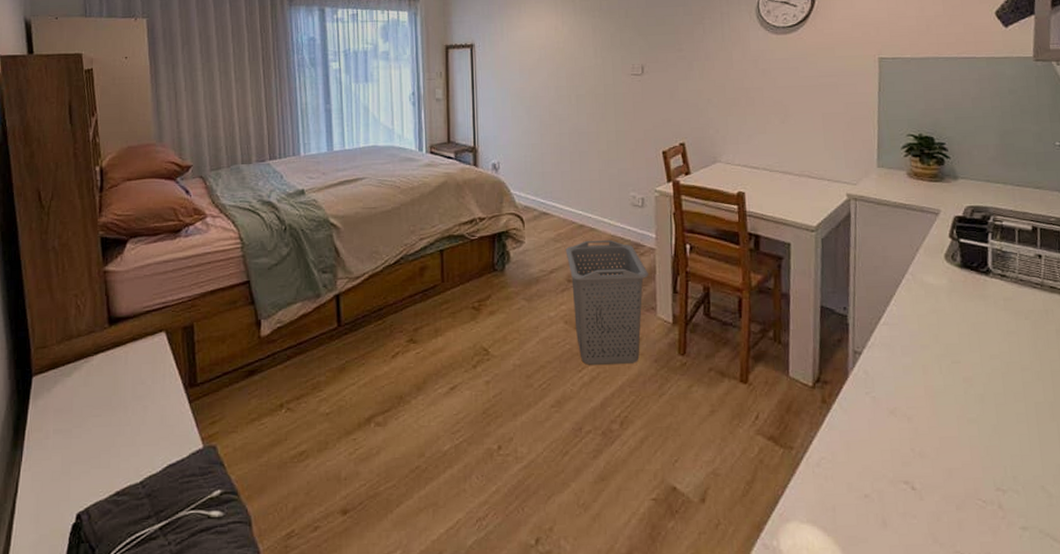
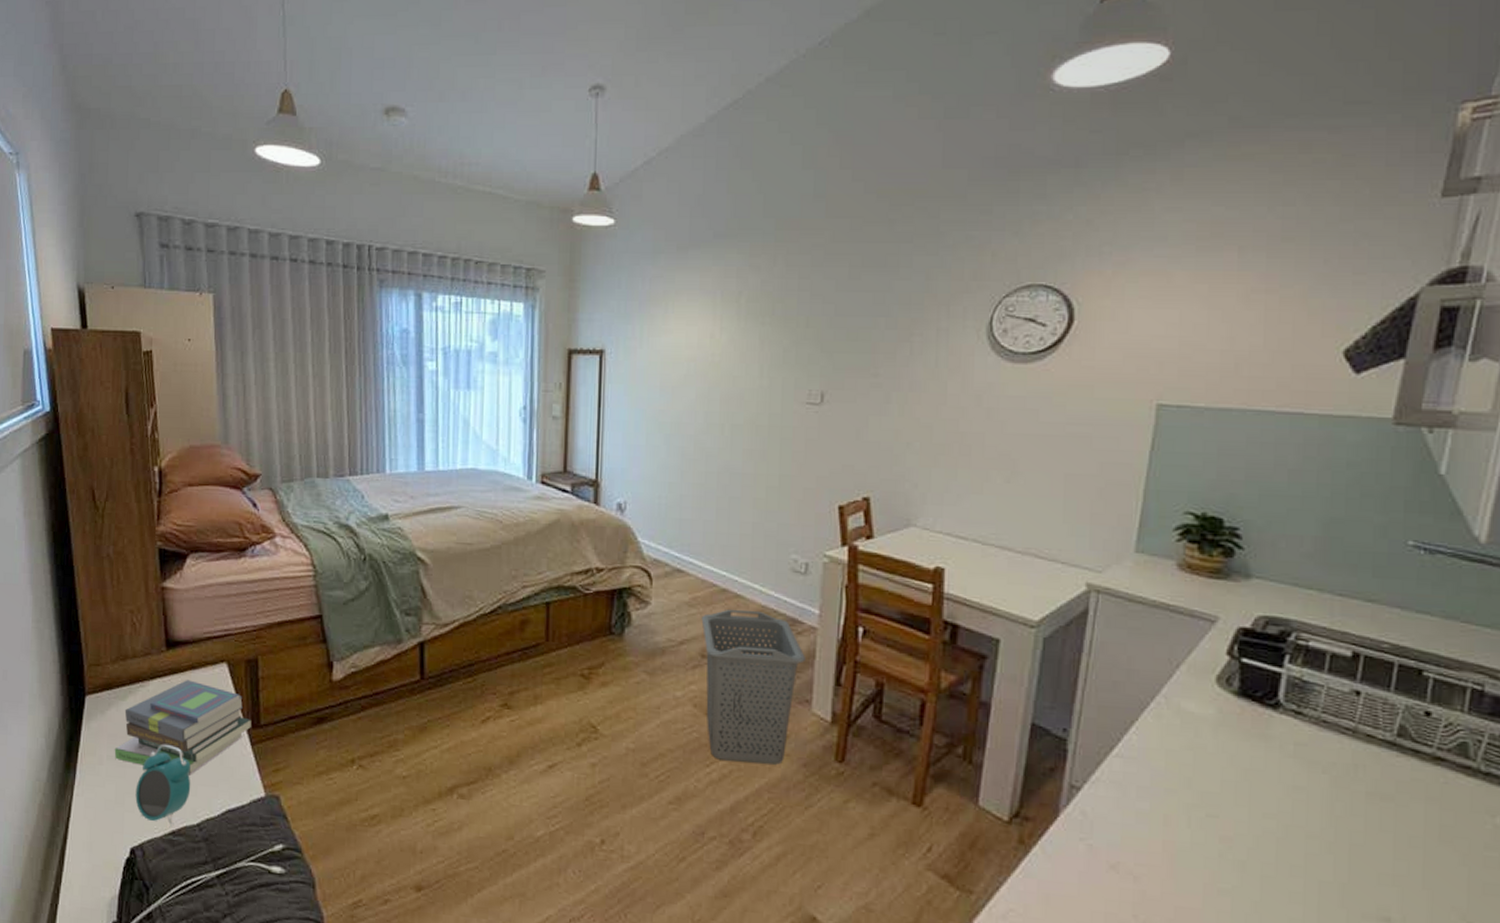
books: none [60,351,189,438] -> present [114,680,251,775]
alarm clock: none [81,412,134,489] -> present [135,743,191,828]

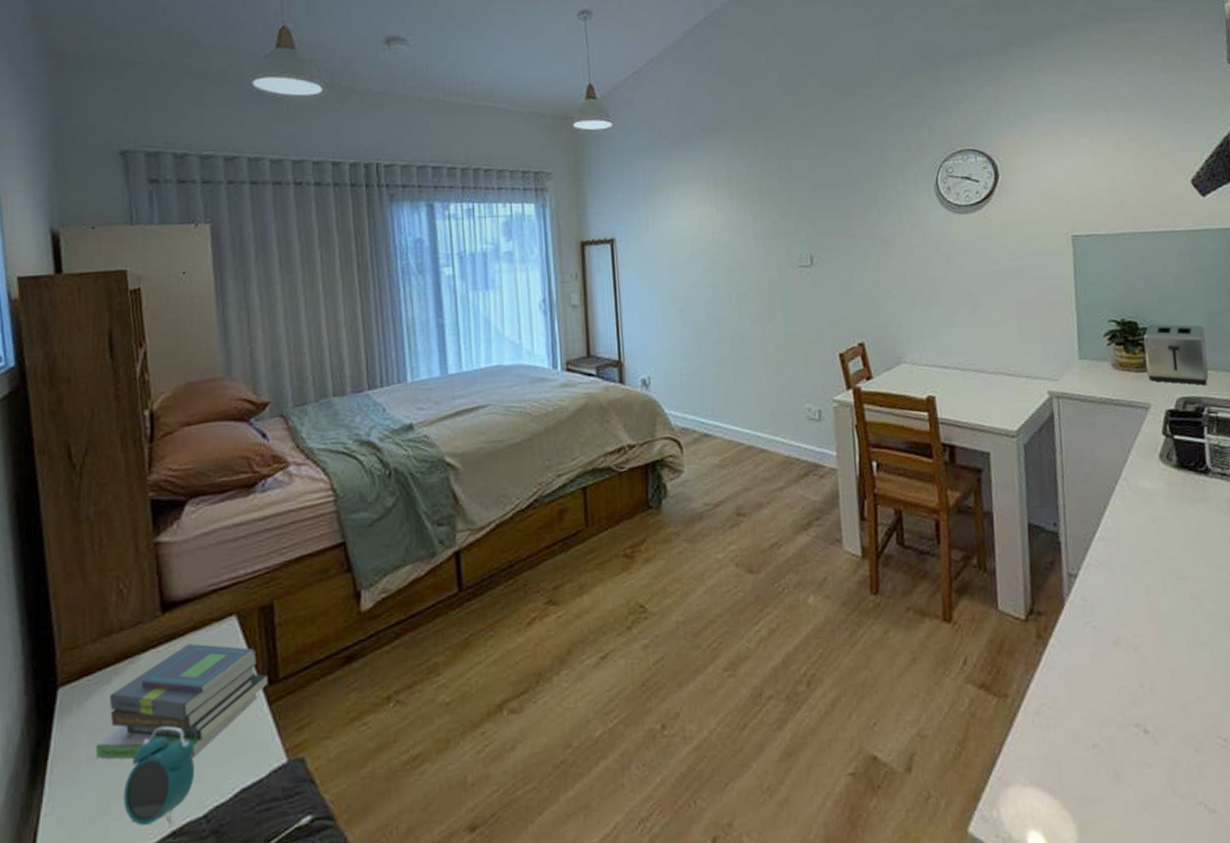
laundry basket: present [701,608,807,765] -> none [732,462,832,615]
toaster: none [1218,524,1316,606] -> present [1141,324,1209,385]

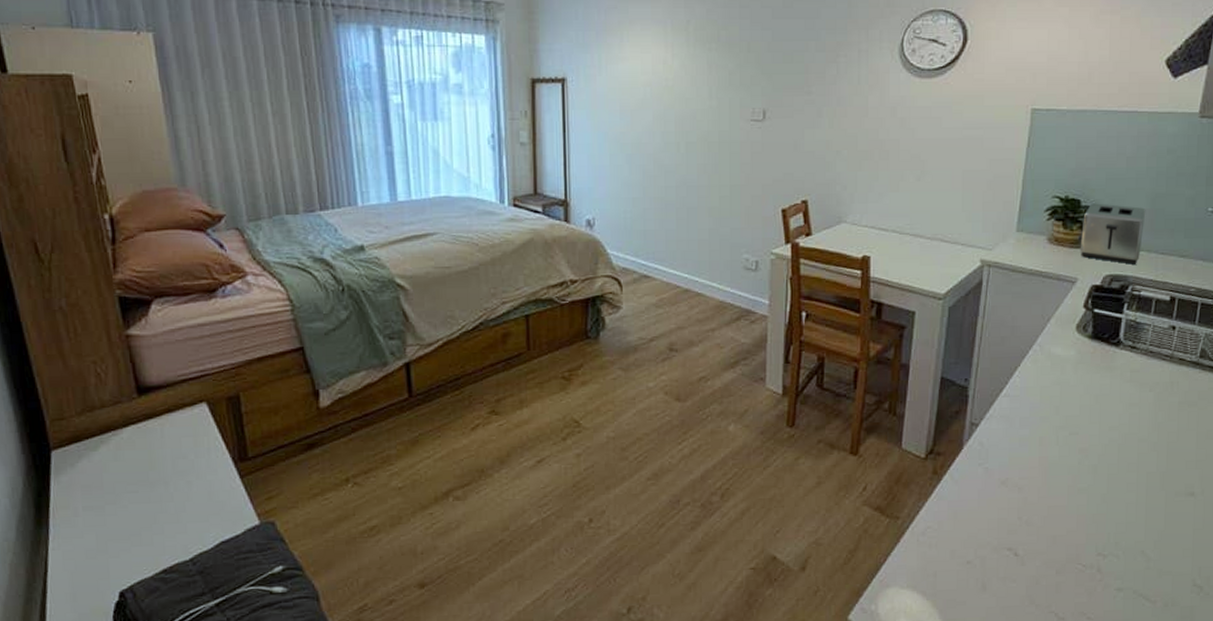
books: present [95,643,268,760] -> none [90,423,239,514]
alarm clock: present [123,725,195,829] -> none [118,487,180,567]

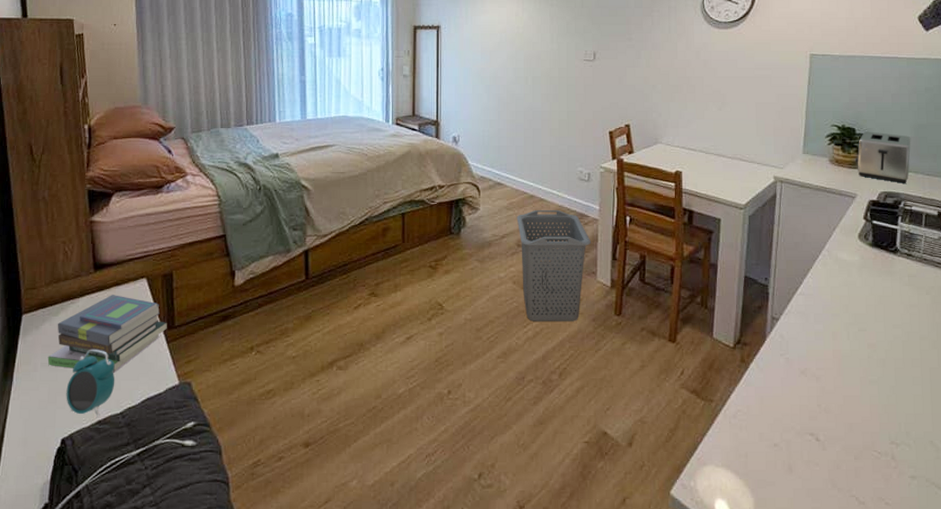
books: none [90,423,239,514] -> present [47,295,167,373]
alarm clock: none [118,487,180,567] -> present [66,349,115,418]
laundry basket: none [668,305,760,437] -> present [516,209,592,321]

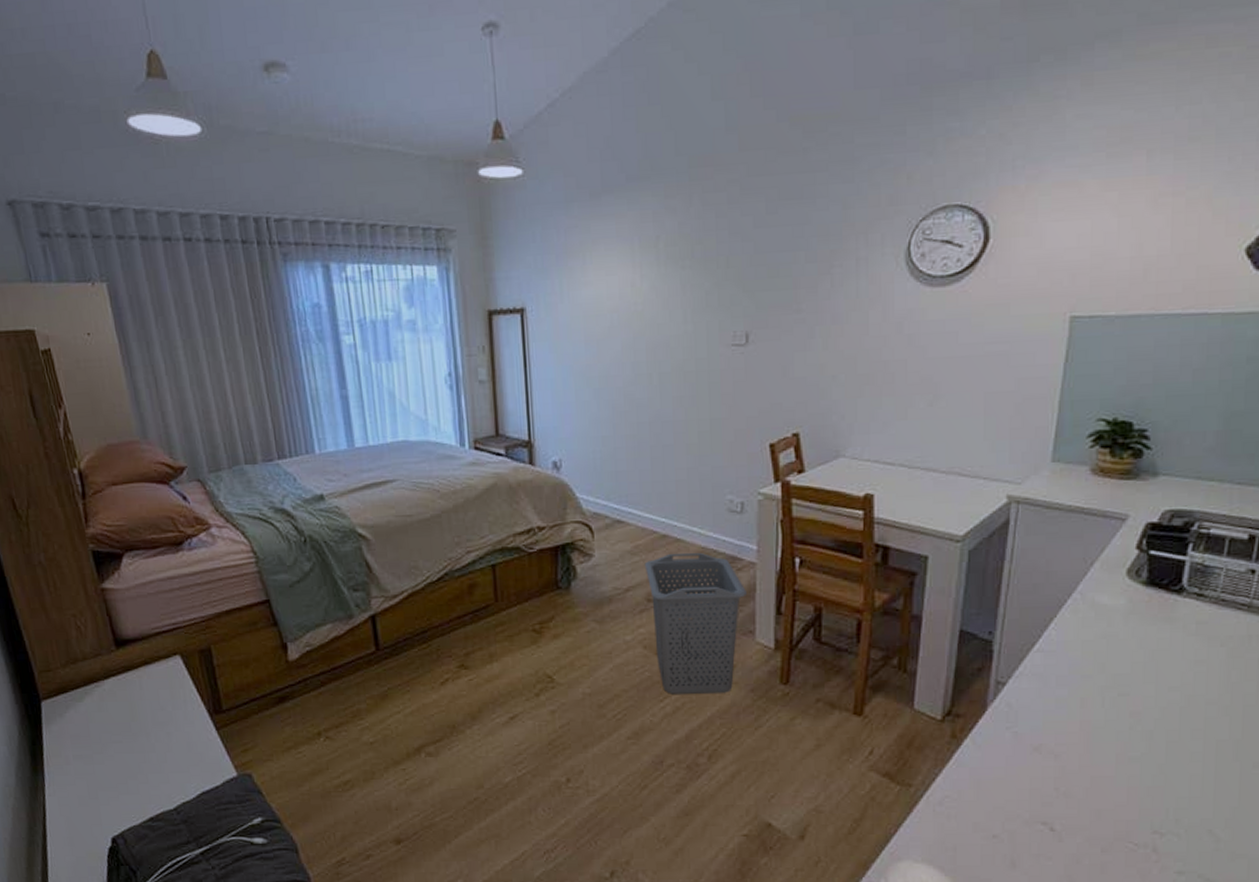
books: present [47,295,167,373] -> none [79,675,214,765]
alarm clock: present [66,349,115,418] -> none [107,738,163,815]
toaster: present [854,131,911,183] -> none [1129,425,1218,497]

